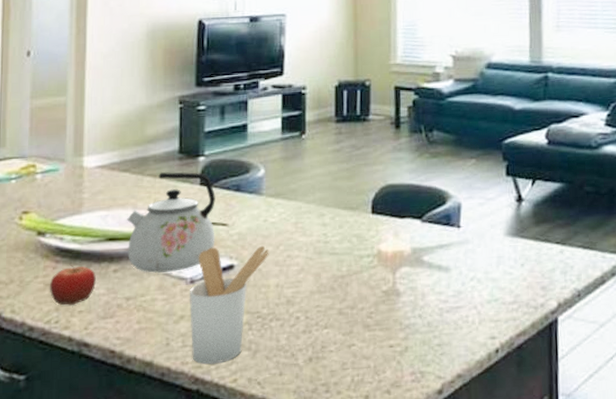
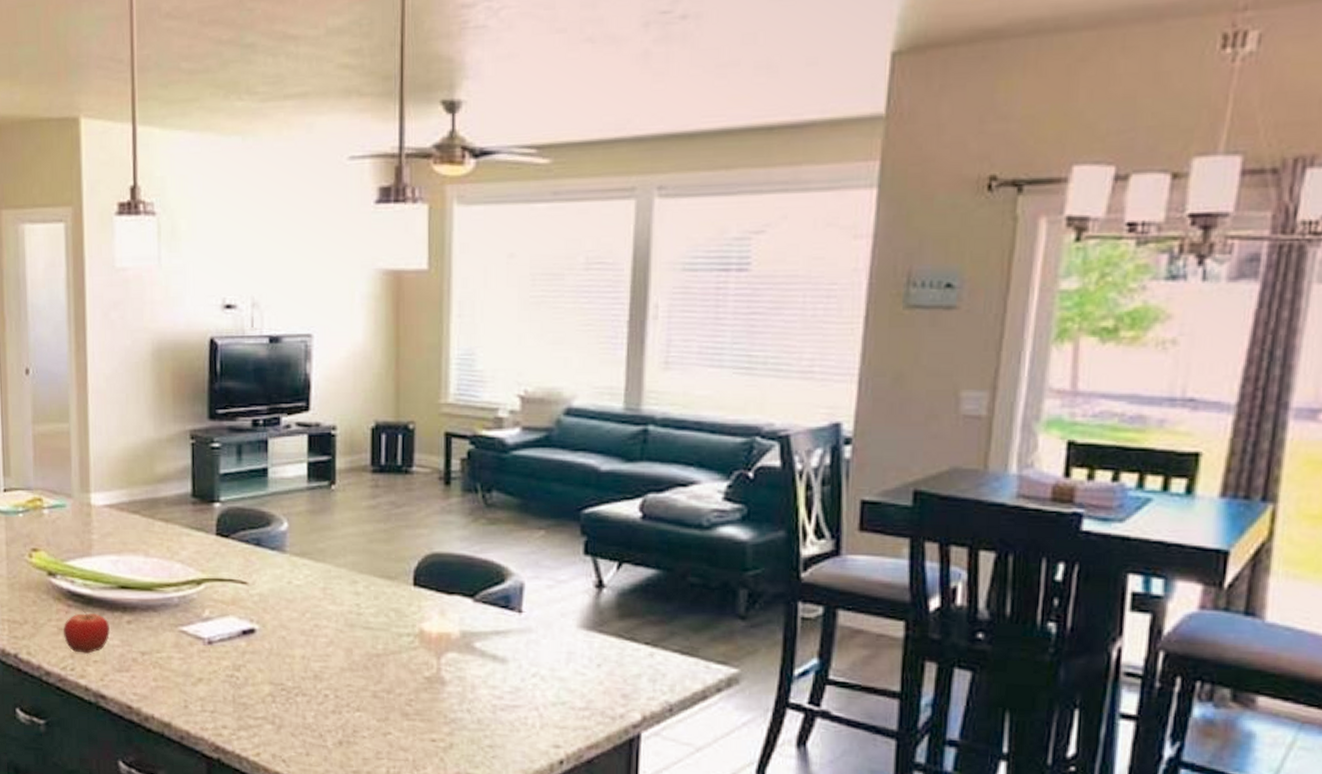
kettle: present [127,172,215,273] -> none [139,517,234,631]
utensil holder: present [189,245,270,365] -> none [207,606,295,734]

